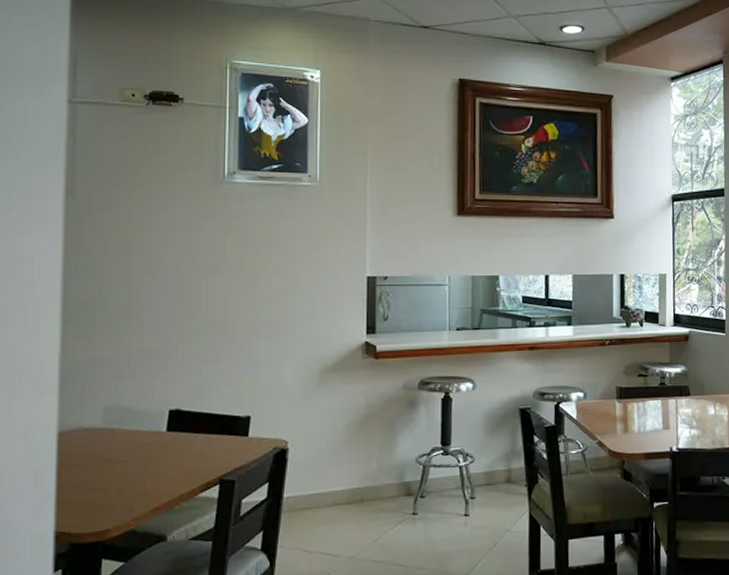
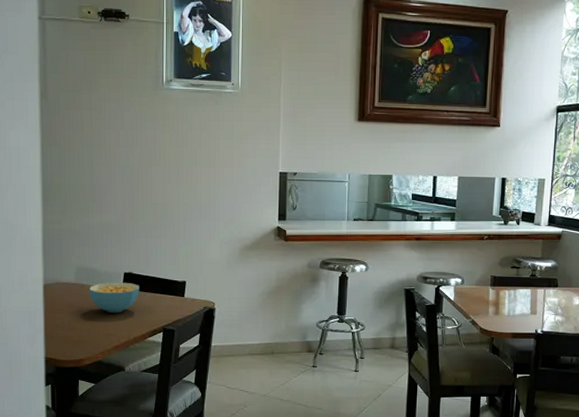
cereal bowl: none [121,422,189,464] -> present [89,282,140,313]

